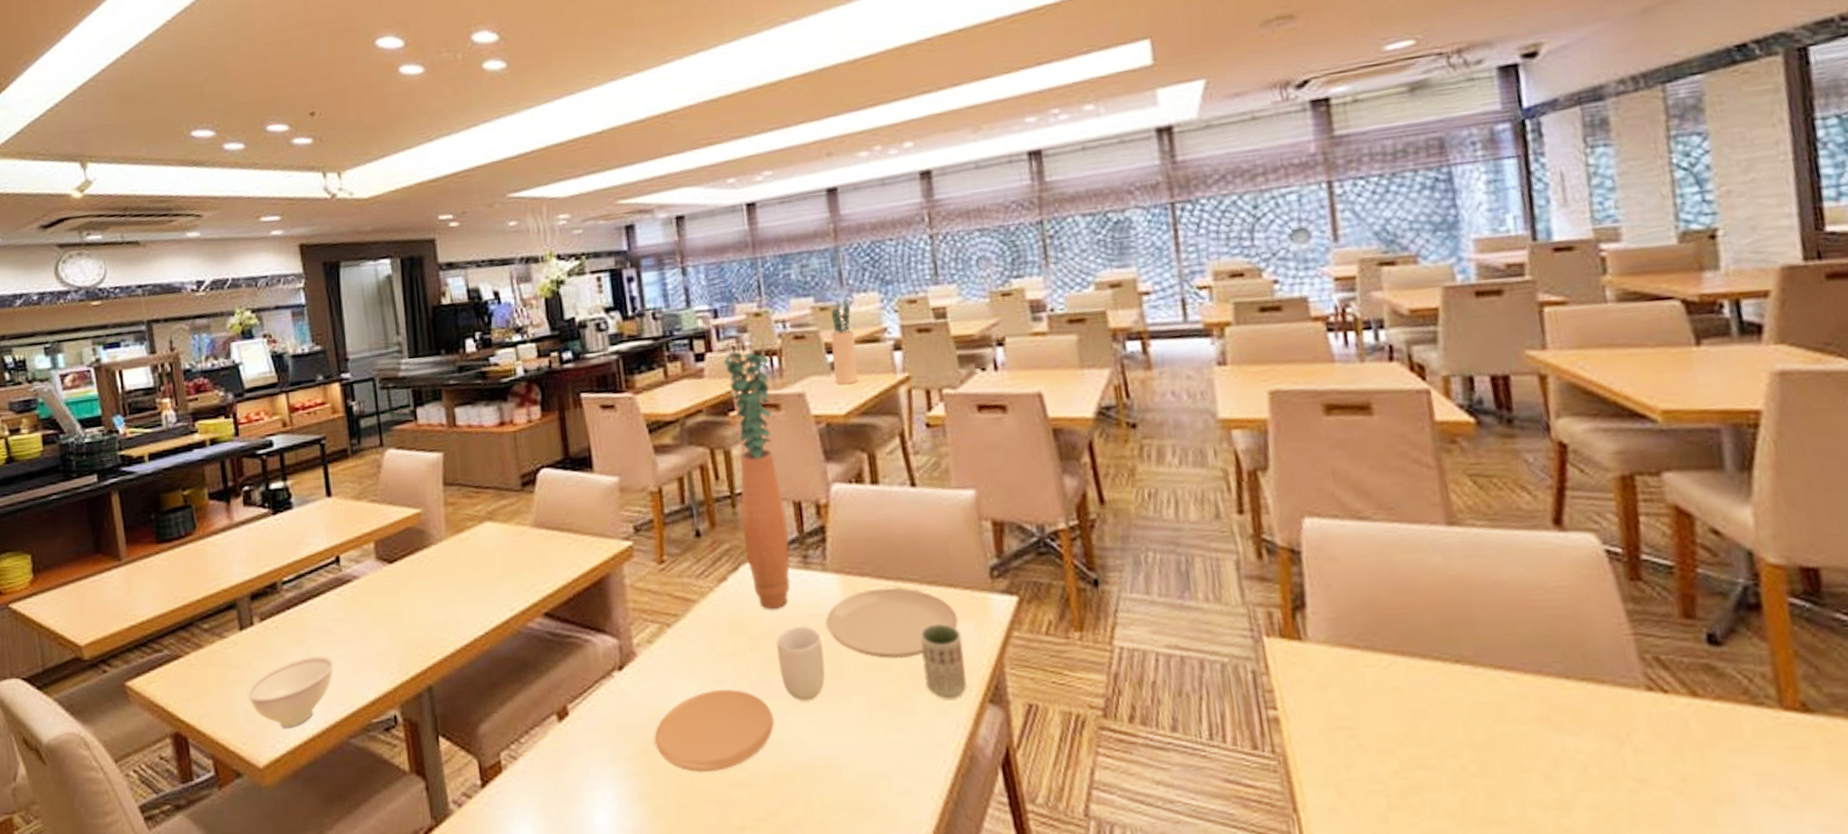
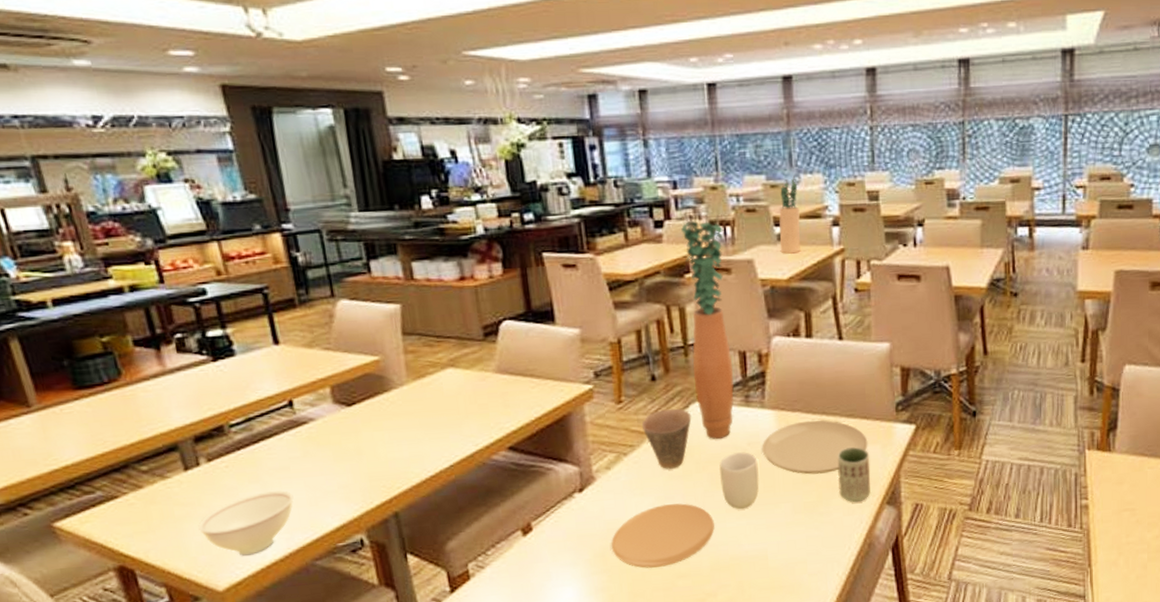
cup: none [686,570,742,645] -> present [641,408,692,469]

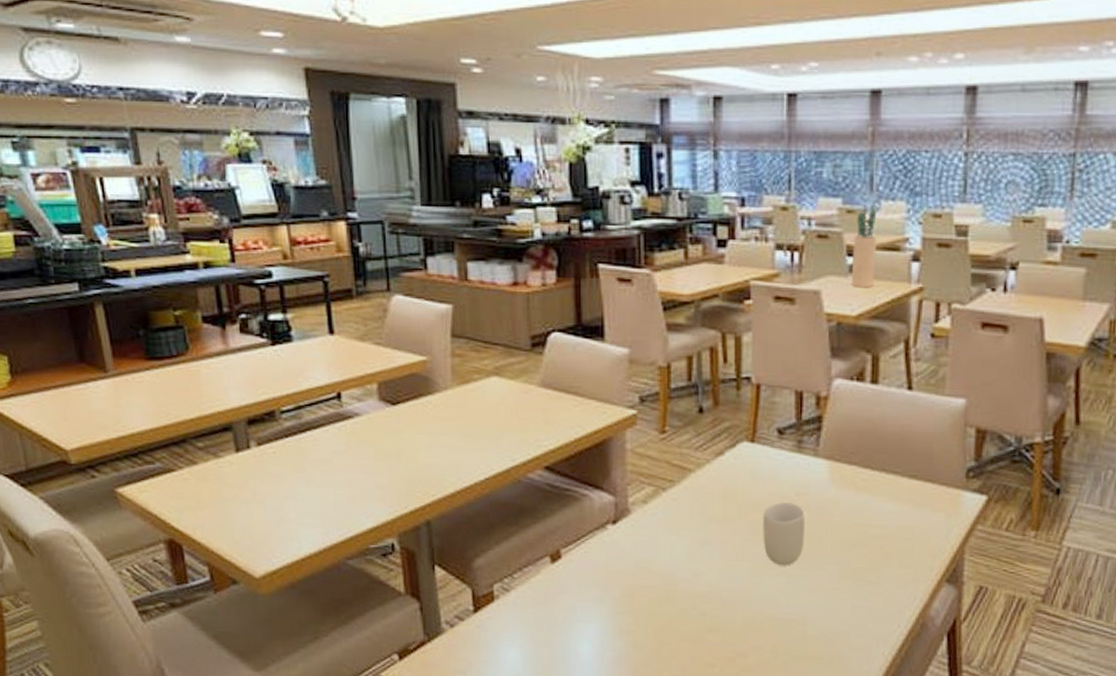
bowl: present [198,490,294,556] -> none [243,483,333,545]
plate: present [611,503,715,569] -> none [641,549,752,617]
cup: present [641,408,692,469] -> none [684,445,738,511]
vase: present [681,212,735,440] -> none [744,233,790,486]
plate: present [762,420,868,475] -> none [811,476,931,538]
cup: present [837,447,871,503] -> none [892,512,932,576]

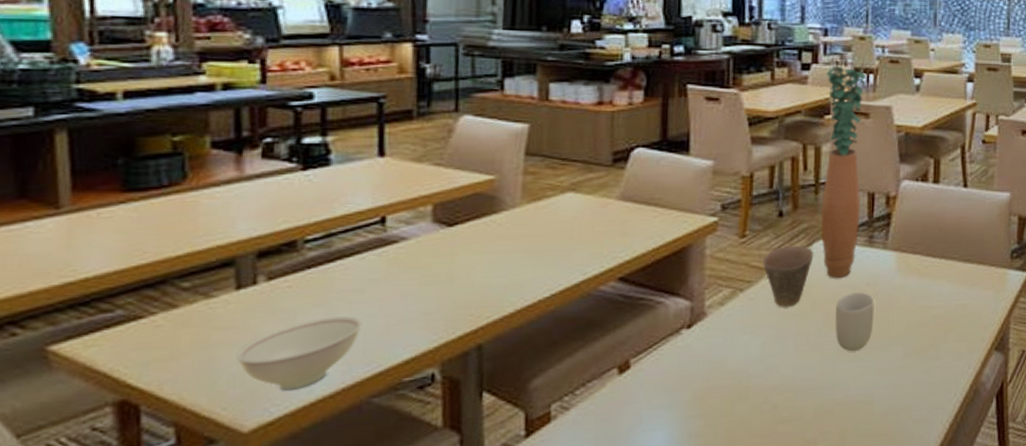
bowl: none [243,483,333,545] -> present [236,316,363,391]
cup: none [684,445,738,511] -> present [762,245,814,307]
vase: none [744,233,790,486] -> present [821,58,866,279]
vase: present [851,201,877,288] -> none [917,33,940,104]

